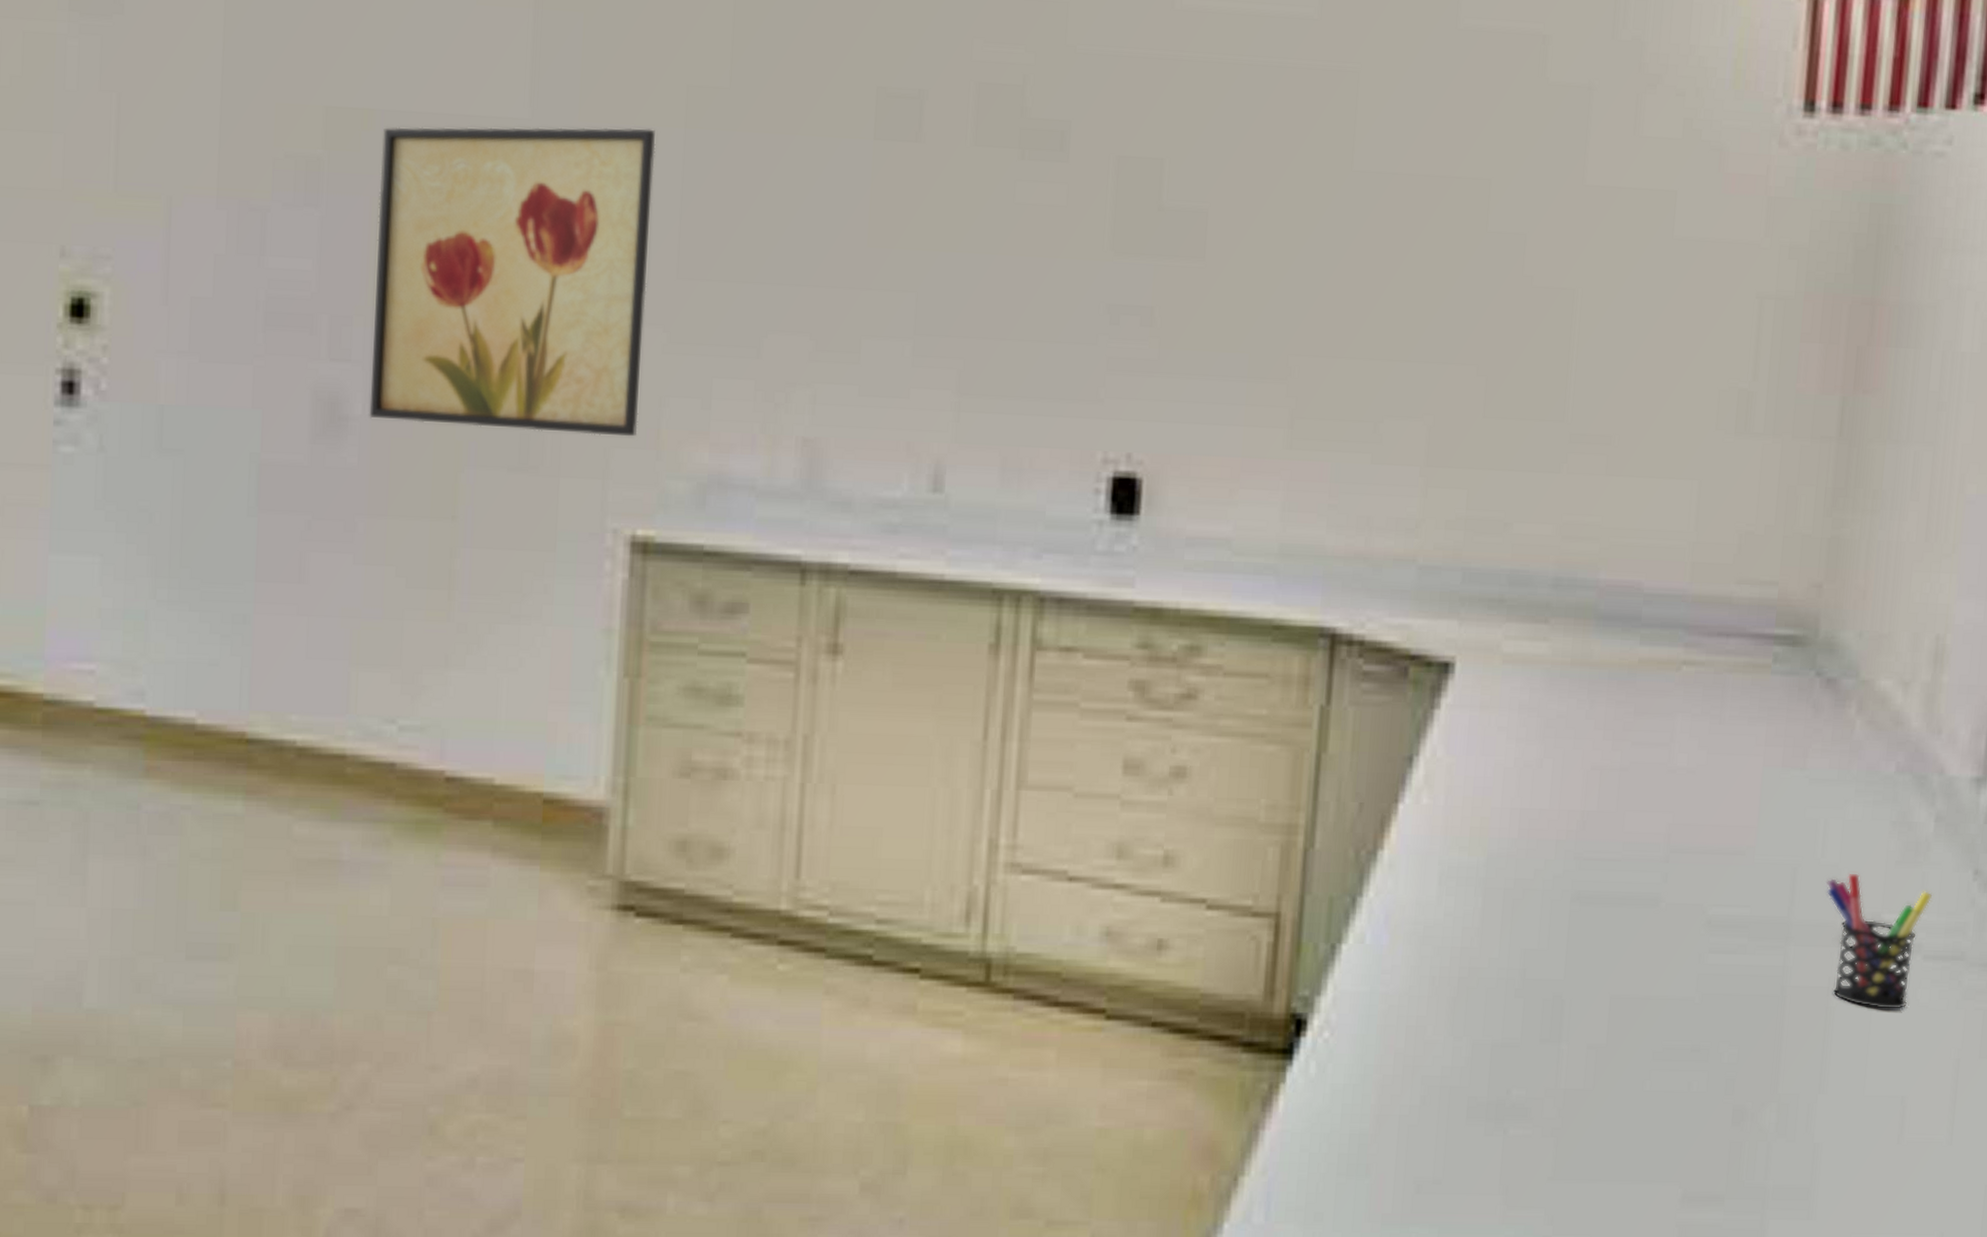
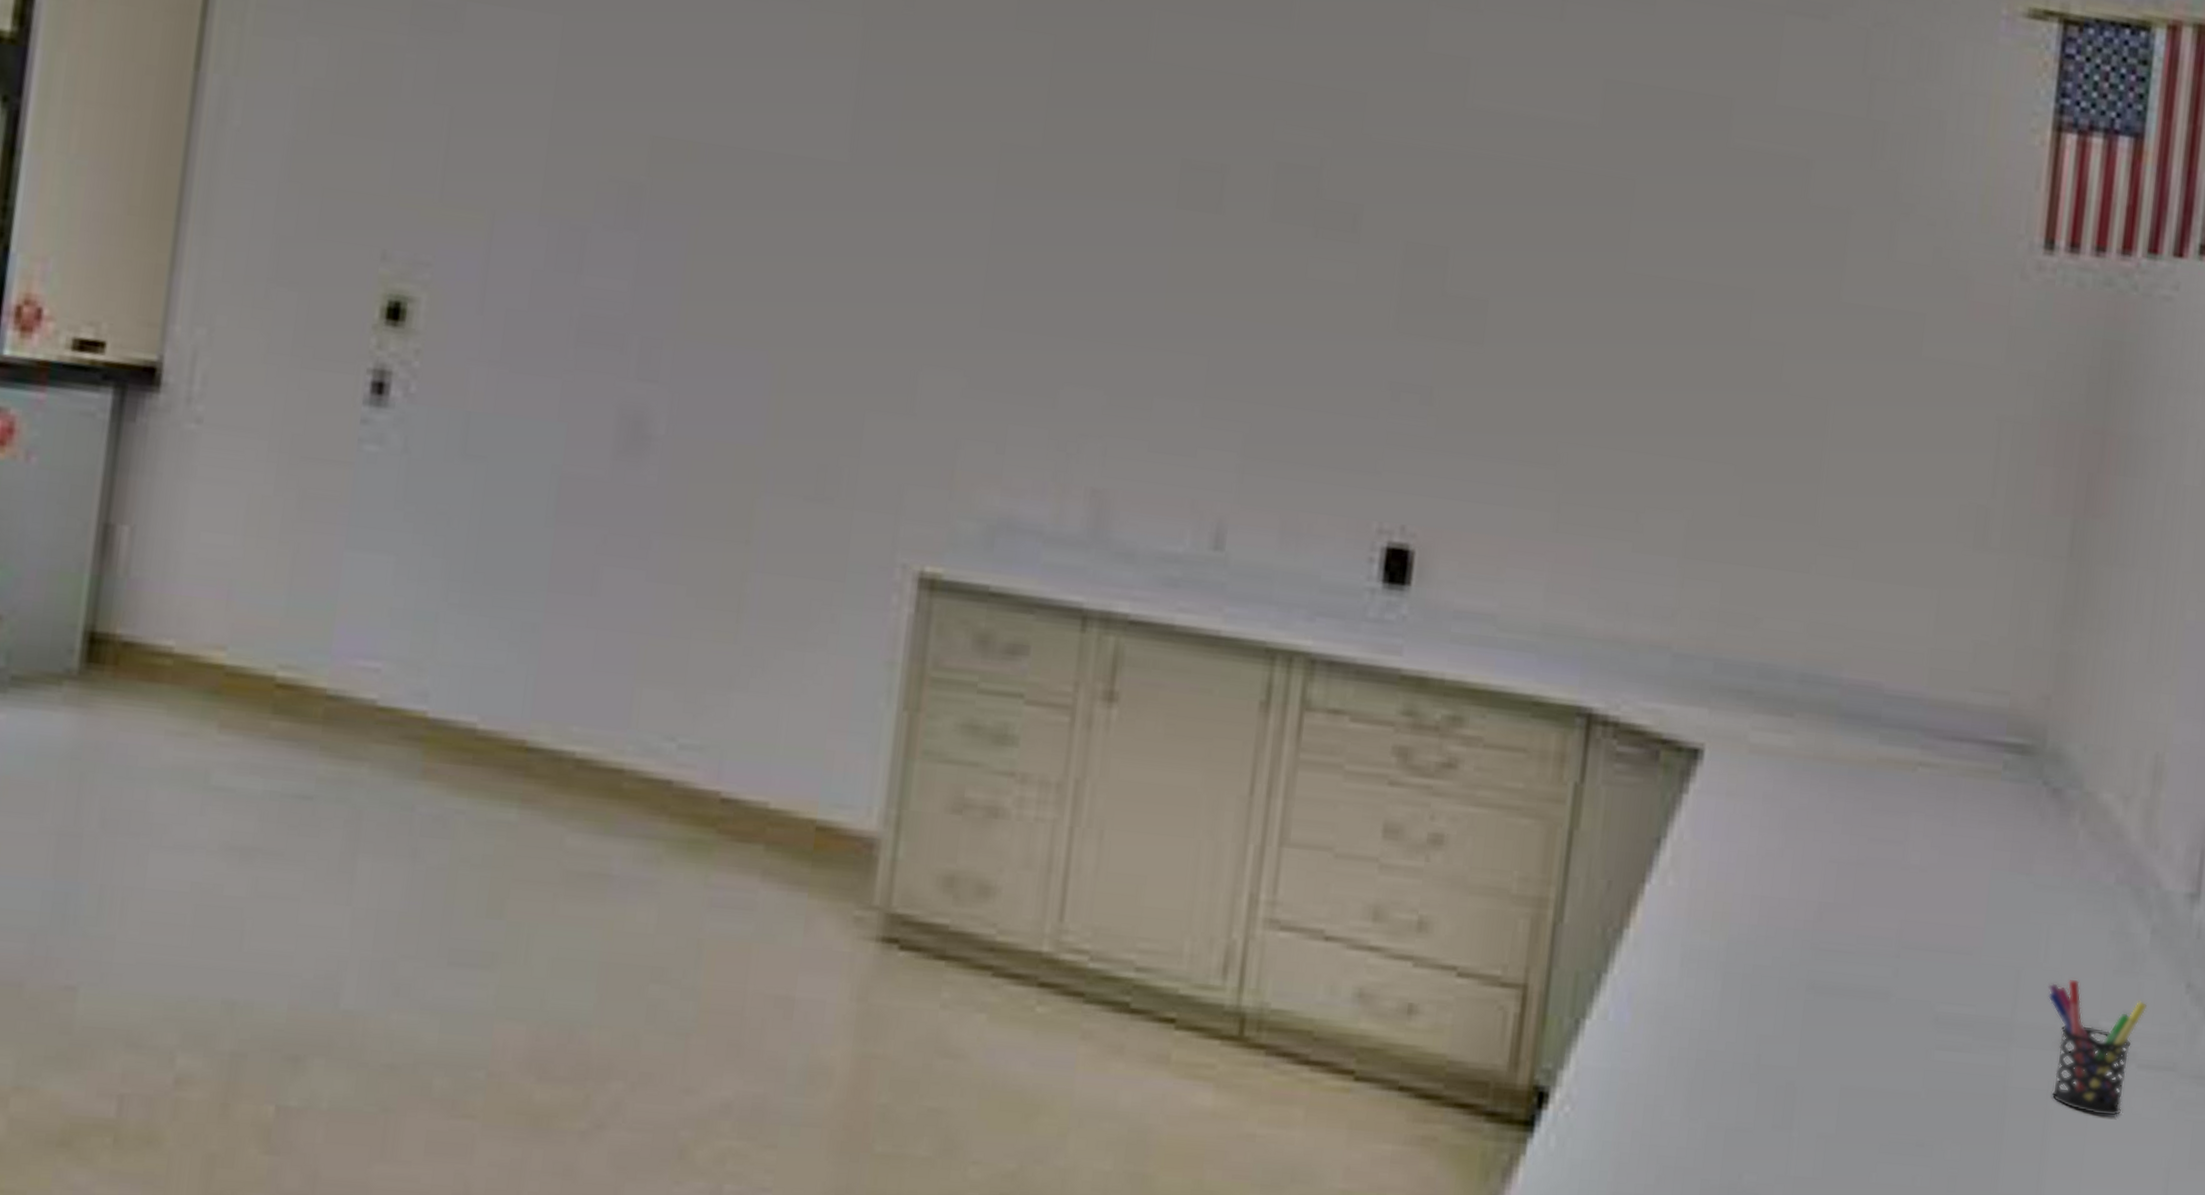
wall art: present [369,127,656,437] -> none [672,160,968,476]

